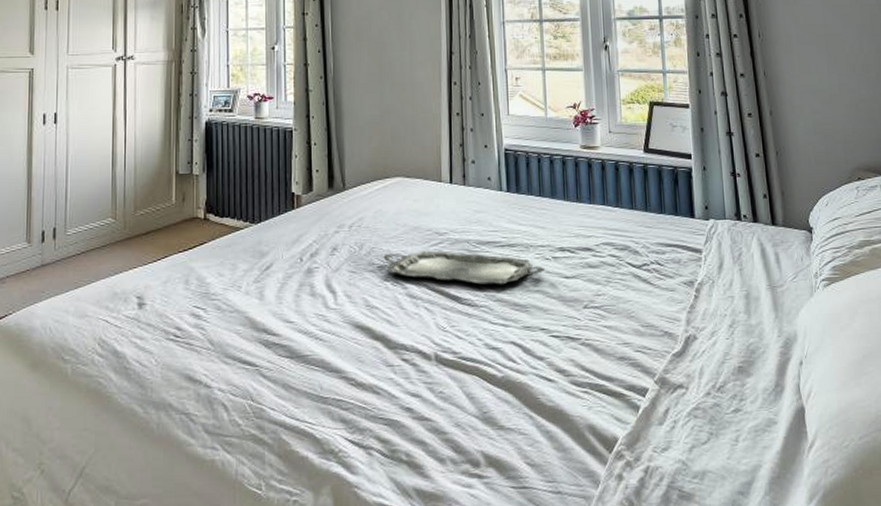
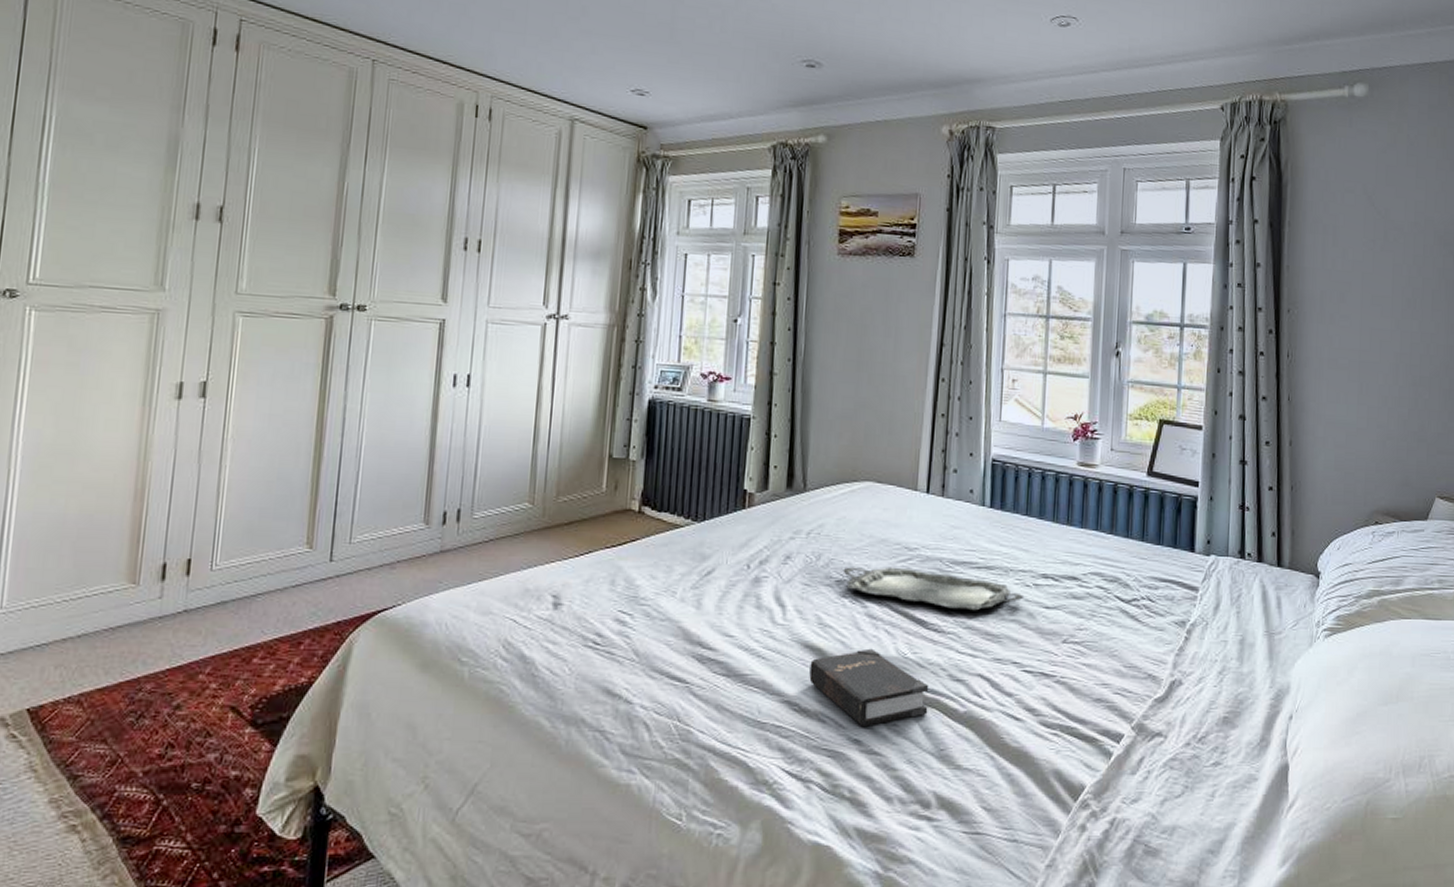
hardback book: none [362,325,469,396] -> present [809,648,929,727]

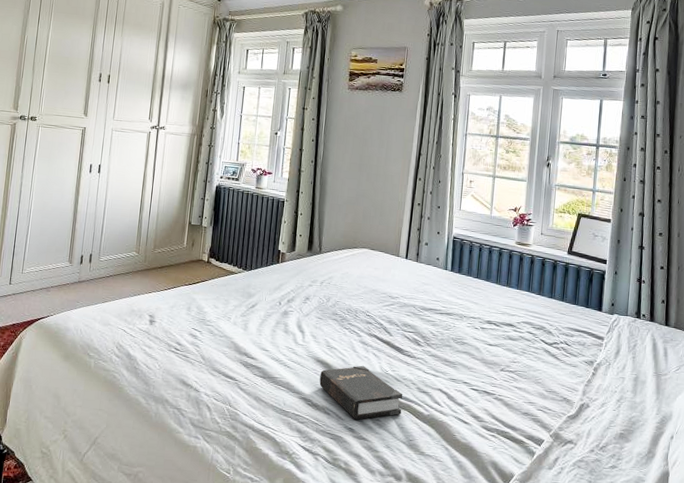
serving tray: present [843,567,1023,611] -> none [345,307,473,344]

